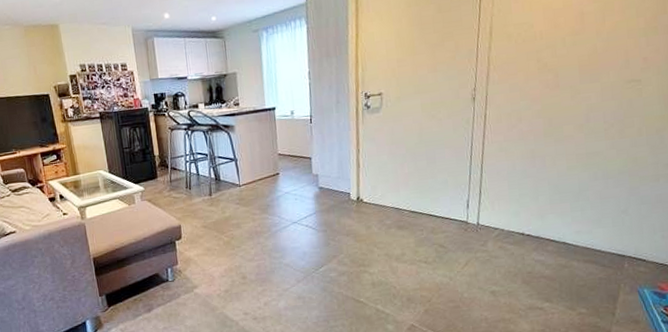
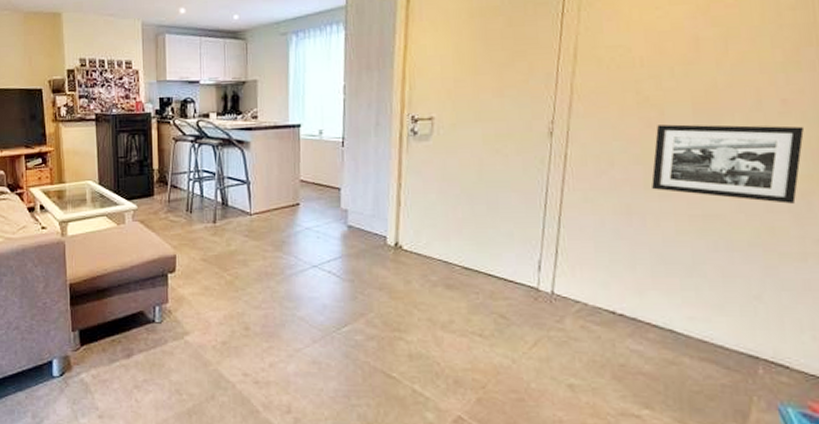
picture frame: none [549,78,659,139] -> present [651,124,804,204]

